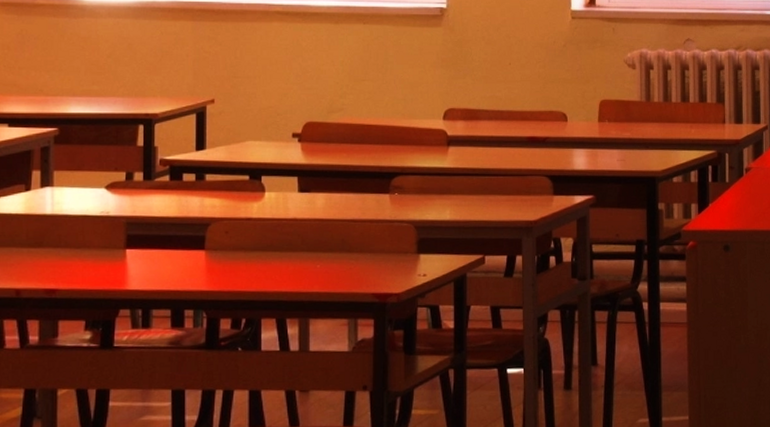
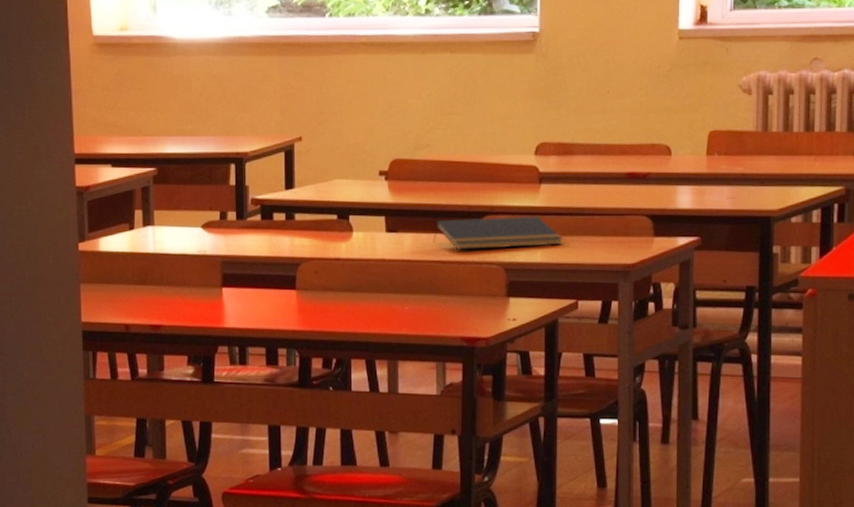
notepad: none [345,176,470,210] -> present [433,216,563,251]

